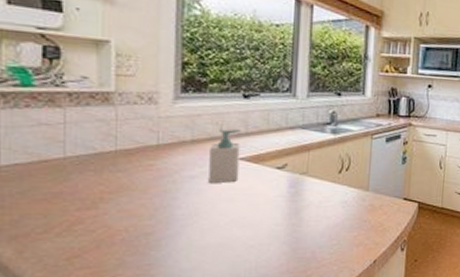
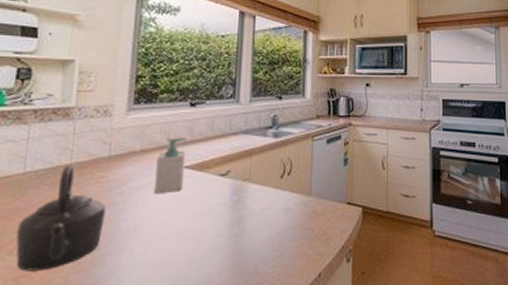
kettle: none [63,152,158,253] -> present [15,165,106,271]

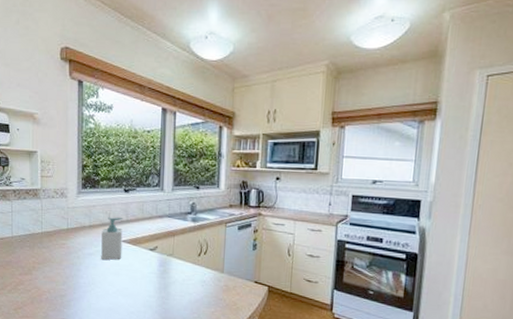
kettle: present [15,165,106,271] -> none [12,233,68,306]

